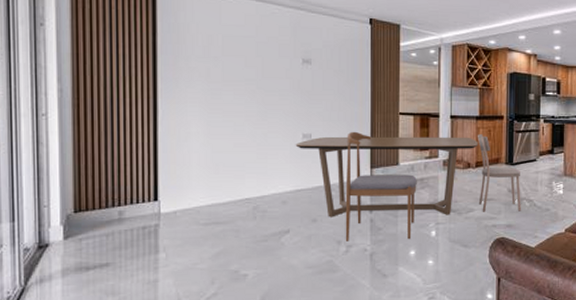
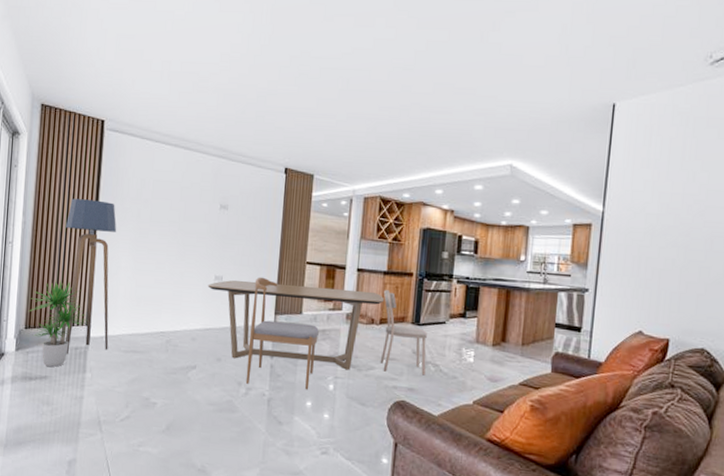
potted plant: none [76,153,156,252] -> present [28,280,88,367]
floor lamp: none [117,60,184,236] -> present [66,198,117,355]

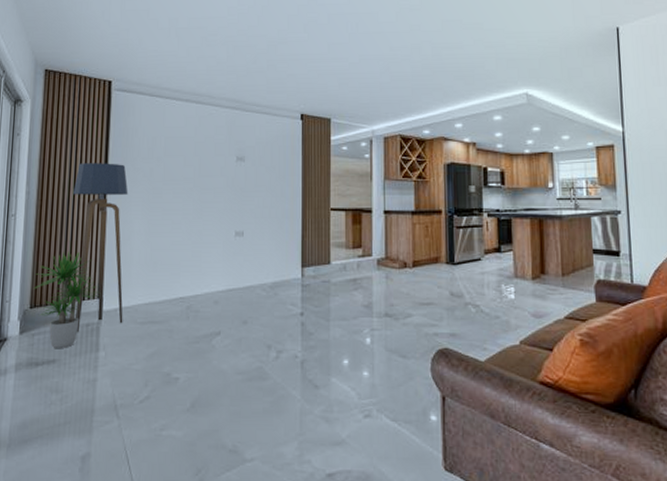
dining table: present [207,280,384,370] -> none [228,233,414,321]
dining chair: present [245,276,319,390] -> none [275,228,350,347]
dining chair: present [380,290,427,376] -> none [413,230,466,318]

